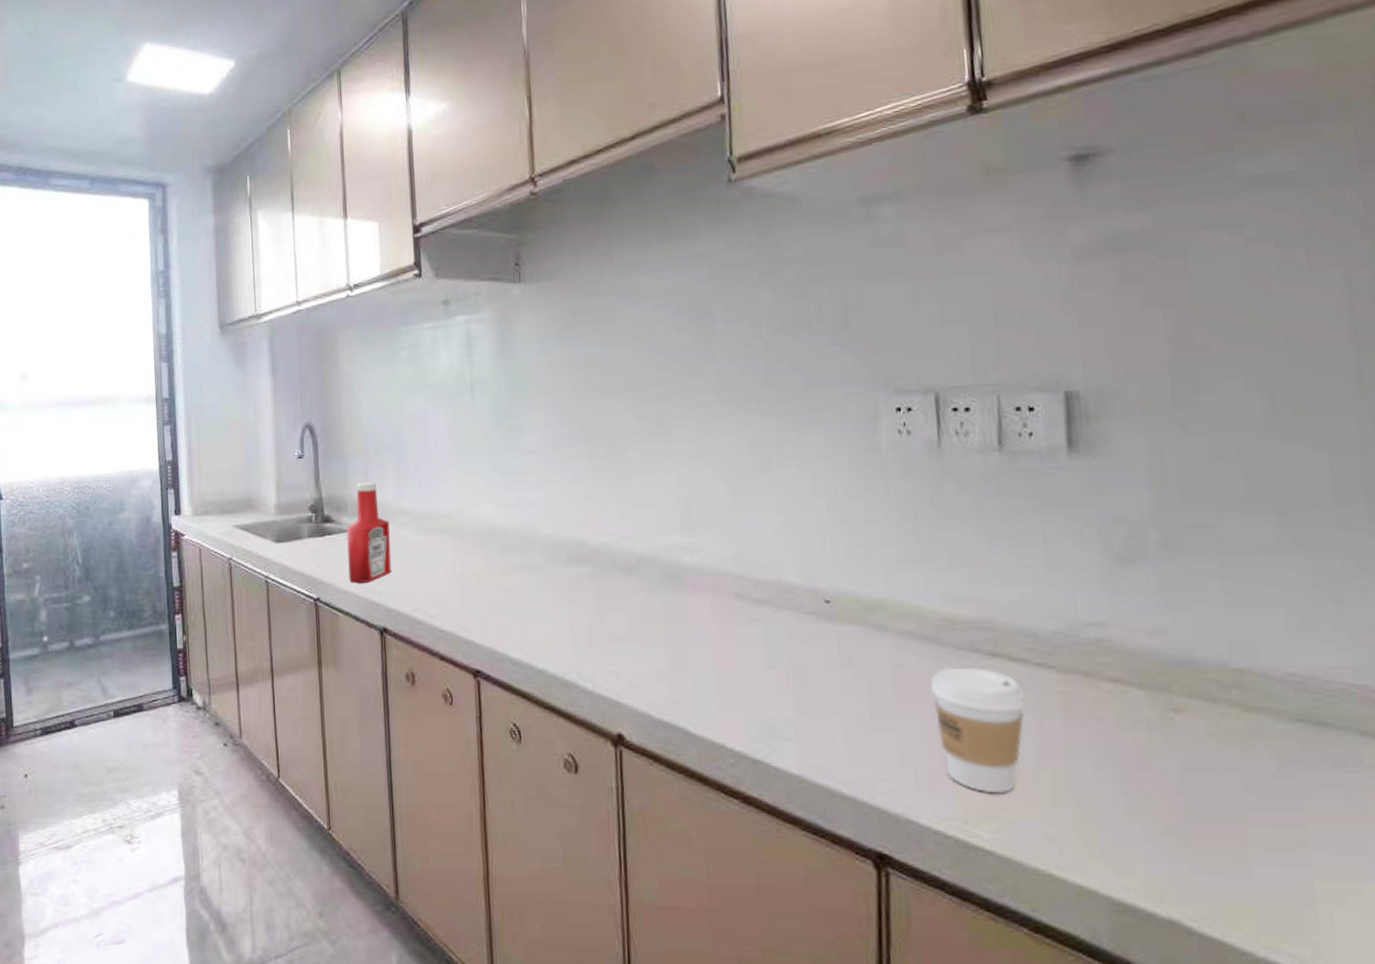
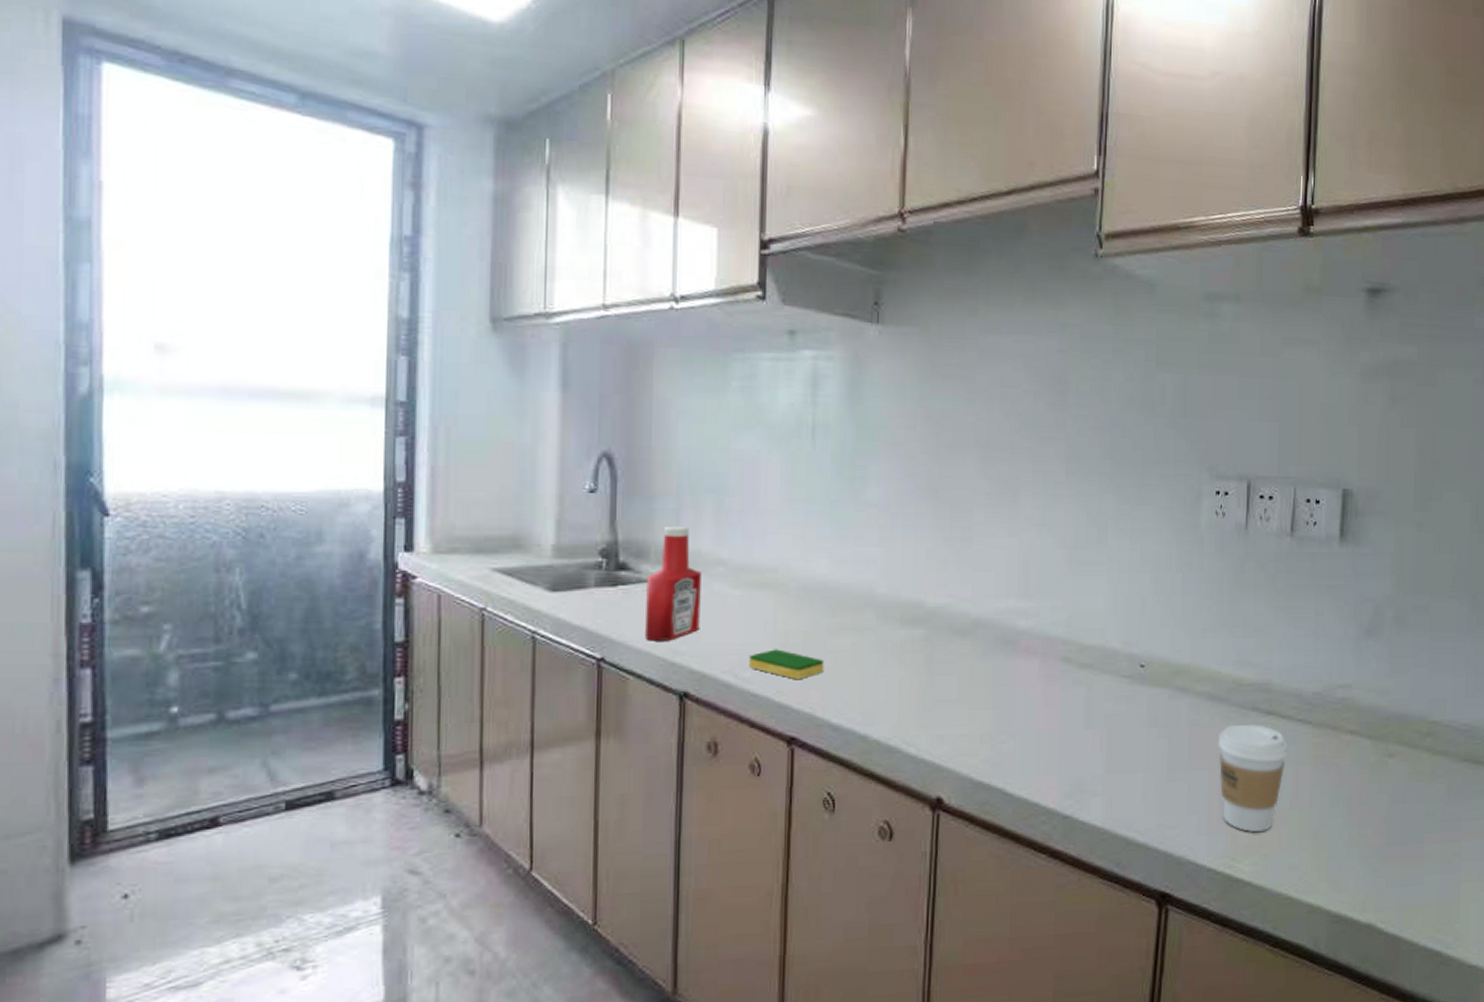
dish sponge: none [434,588,500,617] -> present [749,649,825,680]

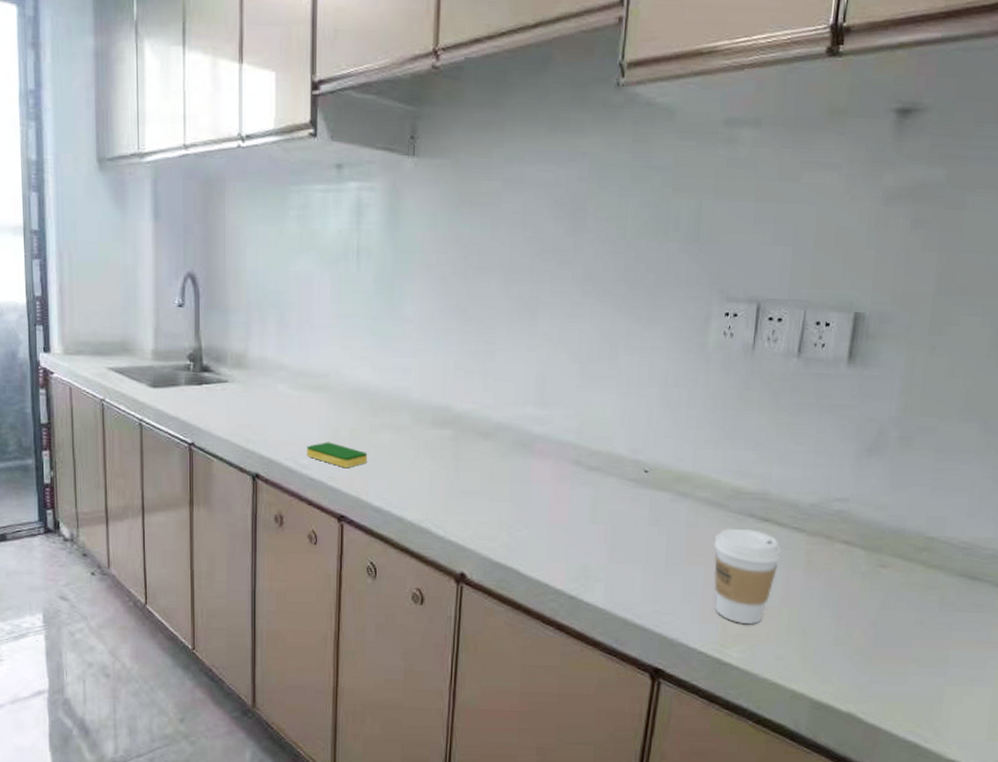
ketchup bottle: present [645,525,701,641] -> none [225,335,267,431]

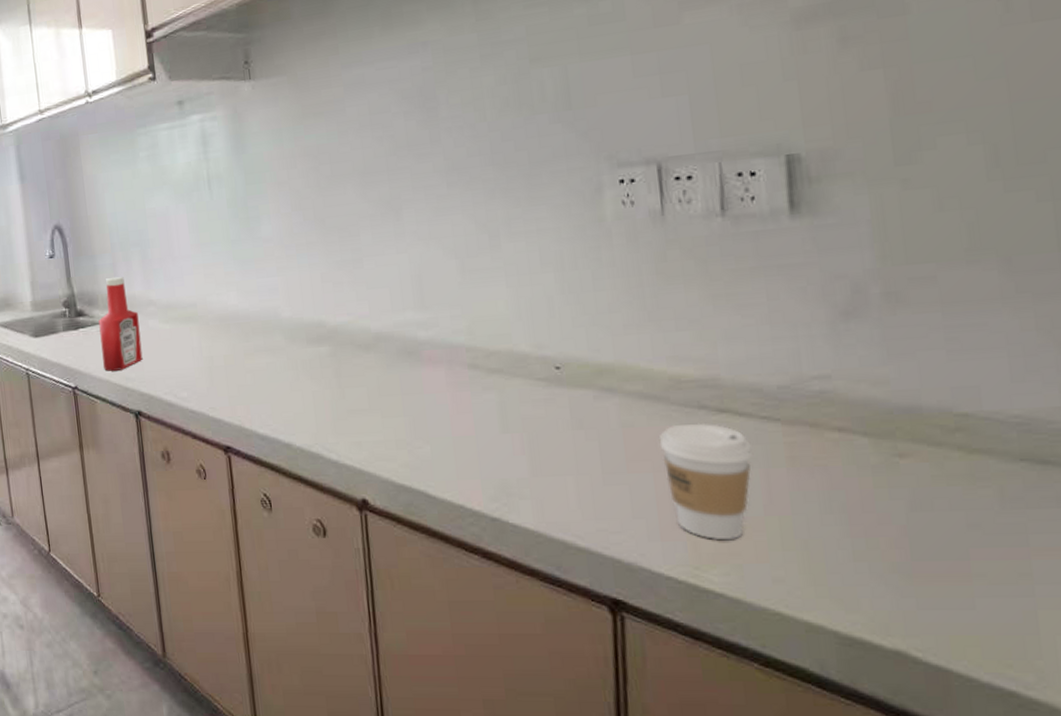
ketchup bottle: none [225,335,267,431] -> present [98,276,143,371]
dish sponge: present [307,442,368,469] -> none [184,372,246,398]

